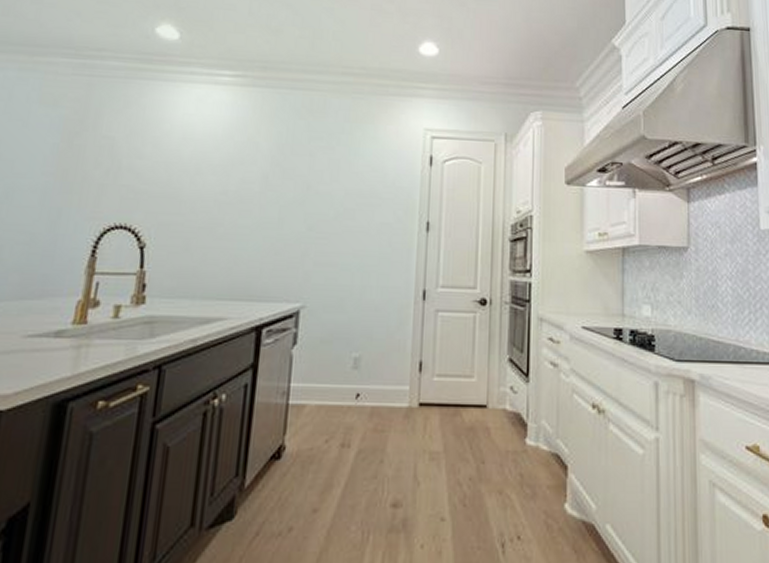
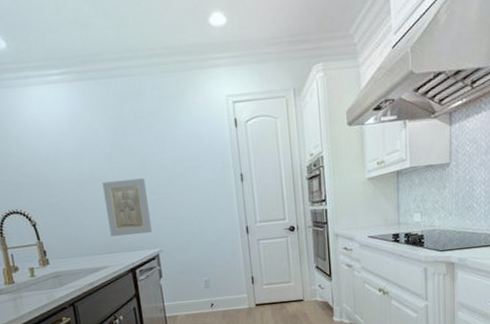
relief plaque: none [240,206,304,281] -> present [102,178,153,237]

